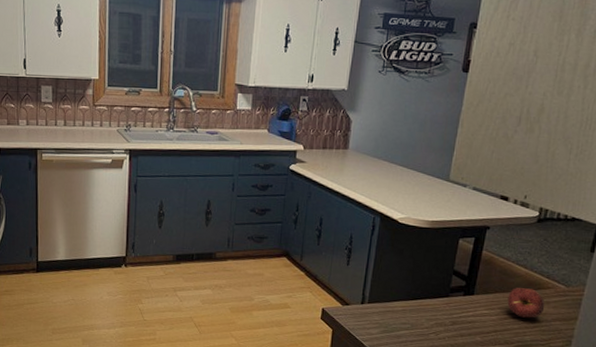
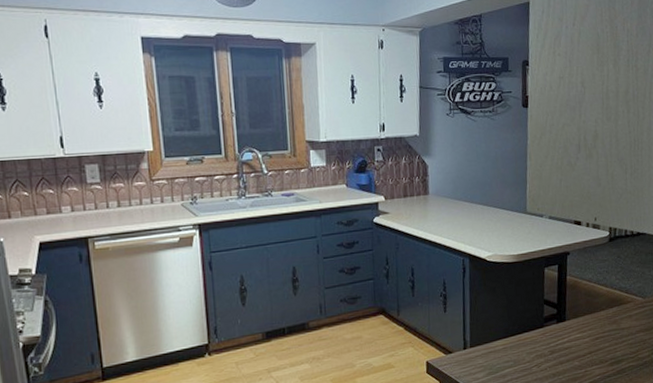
apple: present [507,288,545,318] -> none [595,305,629,335]

